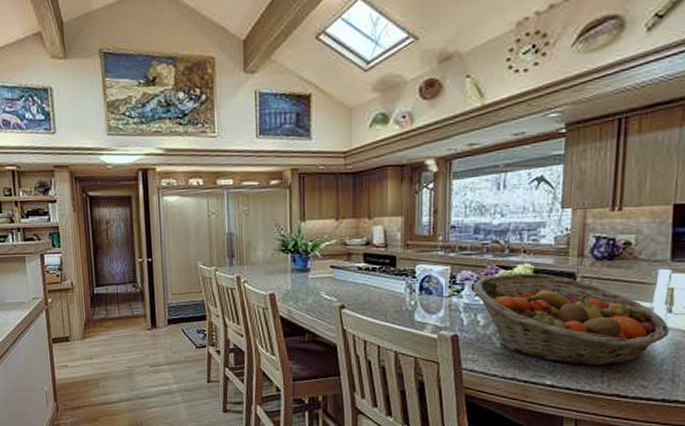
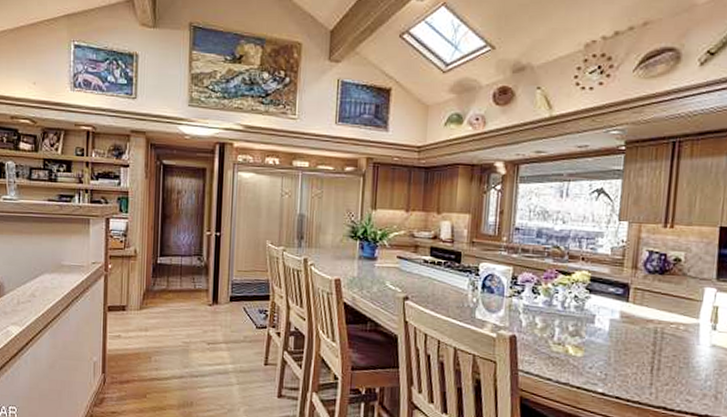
fruit basket: present [474,273,670,367] -> none [533,278,714,379]

